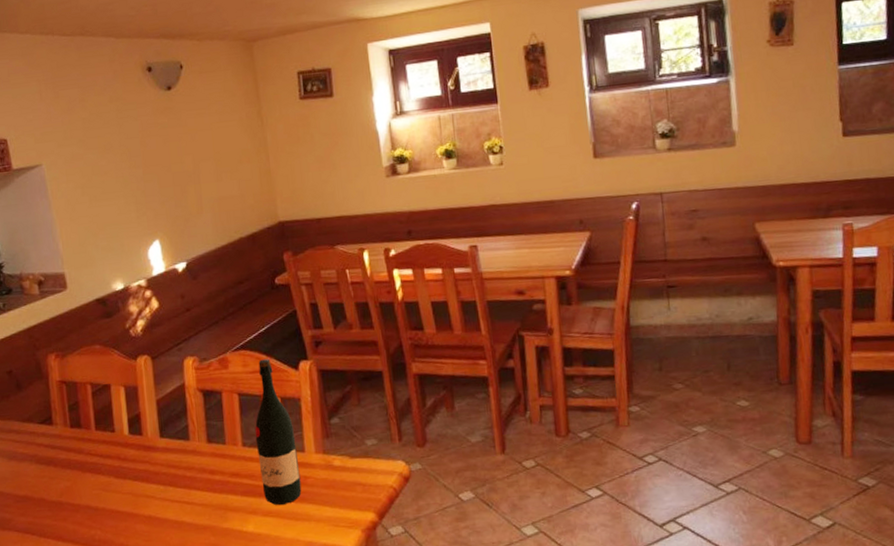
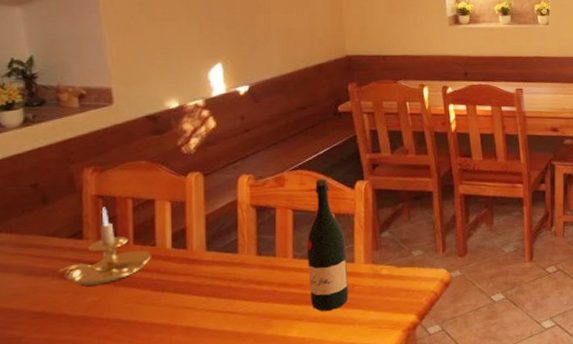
candle holder: none [33,392,112,471] -> present [56,207,151,286]

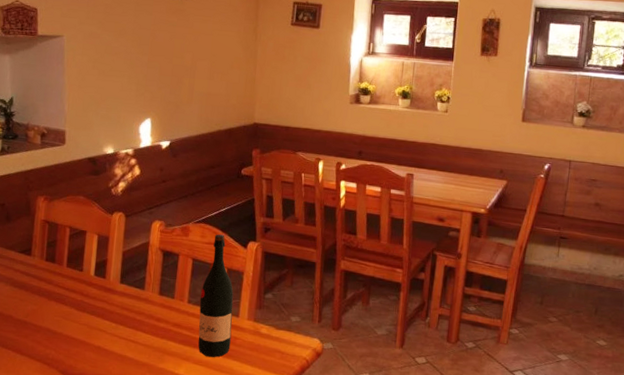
candle holder: present [56,207,151,286] -> none [9,231,78,296]

